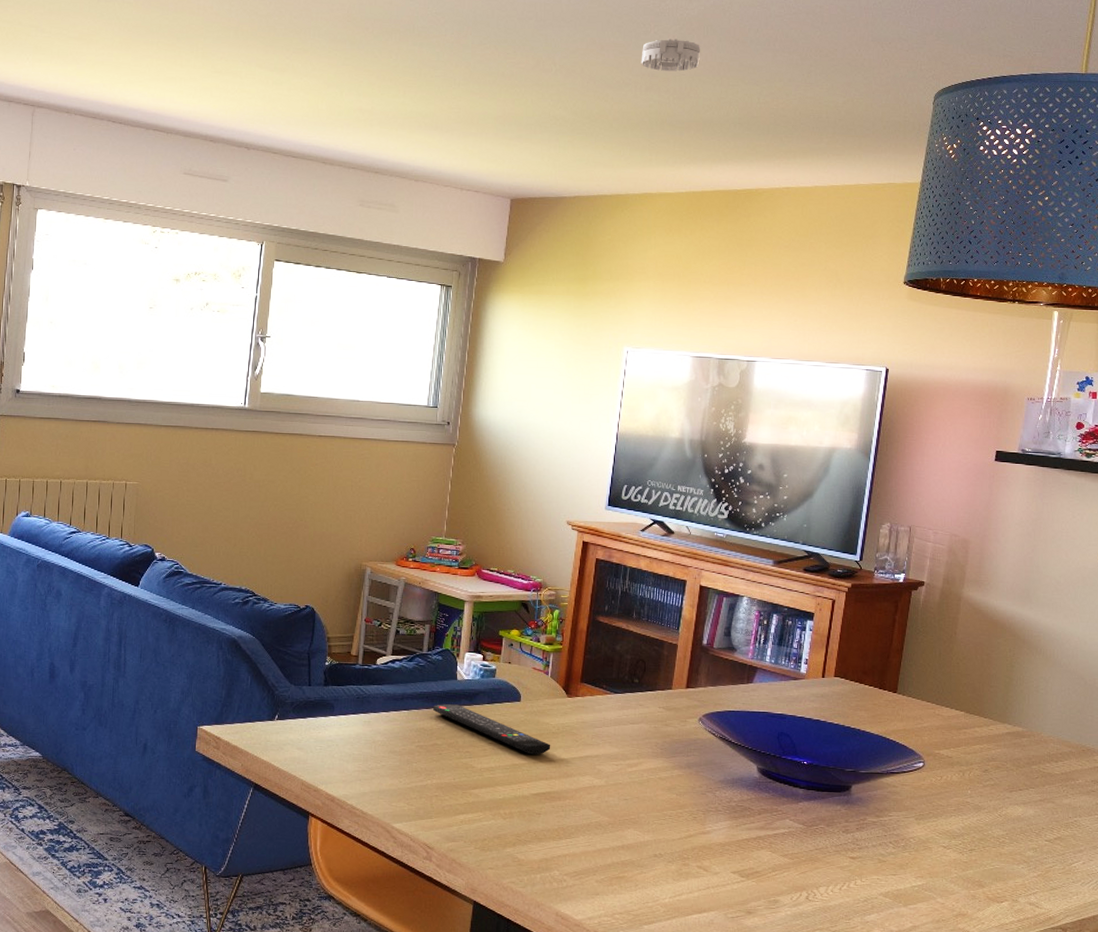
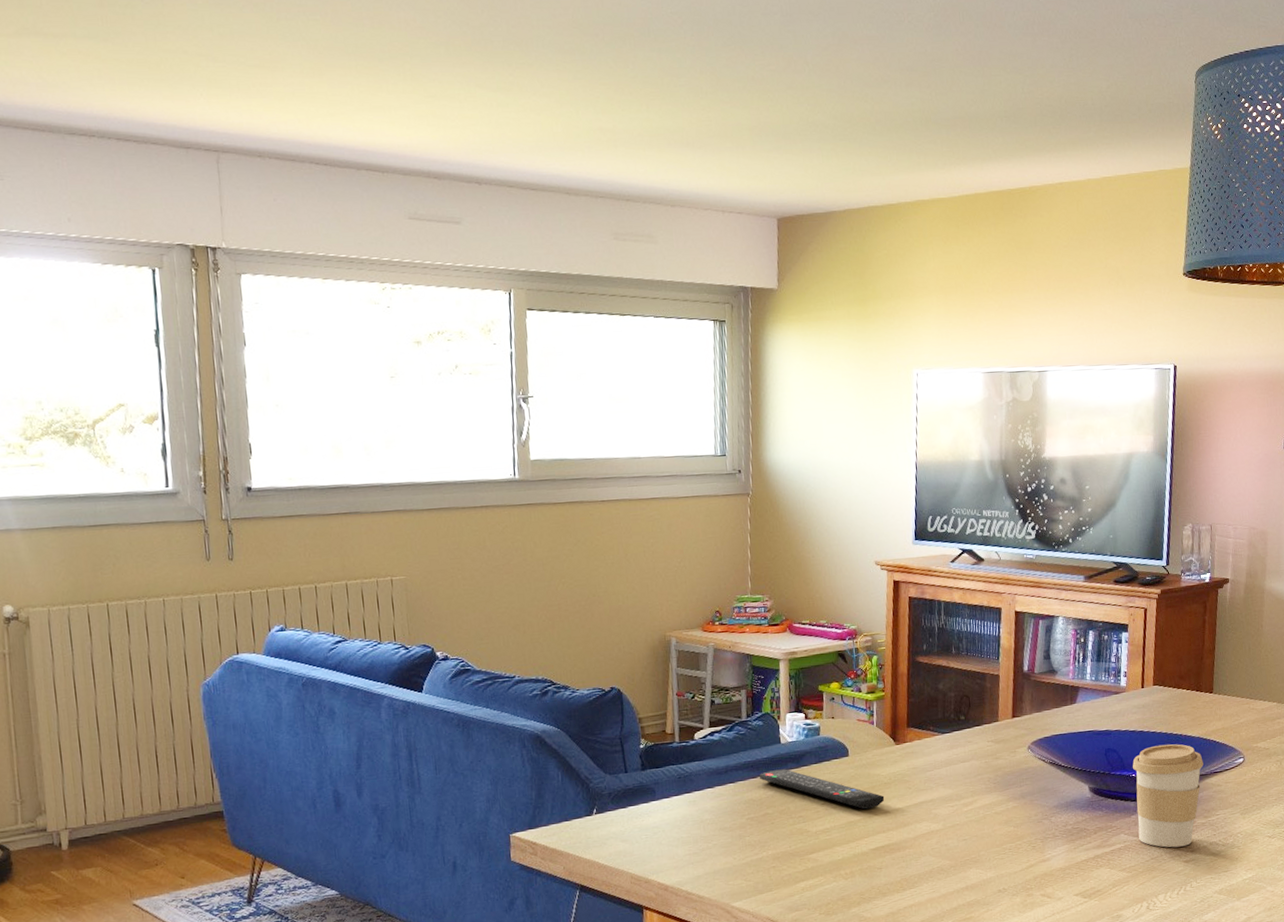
smoke detector: present [641,38,701,72] -> none [897,27,959,64]
coffee cup: none [805,736,880,842] -> present [1133,744,1204,848]

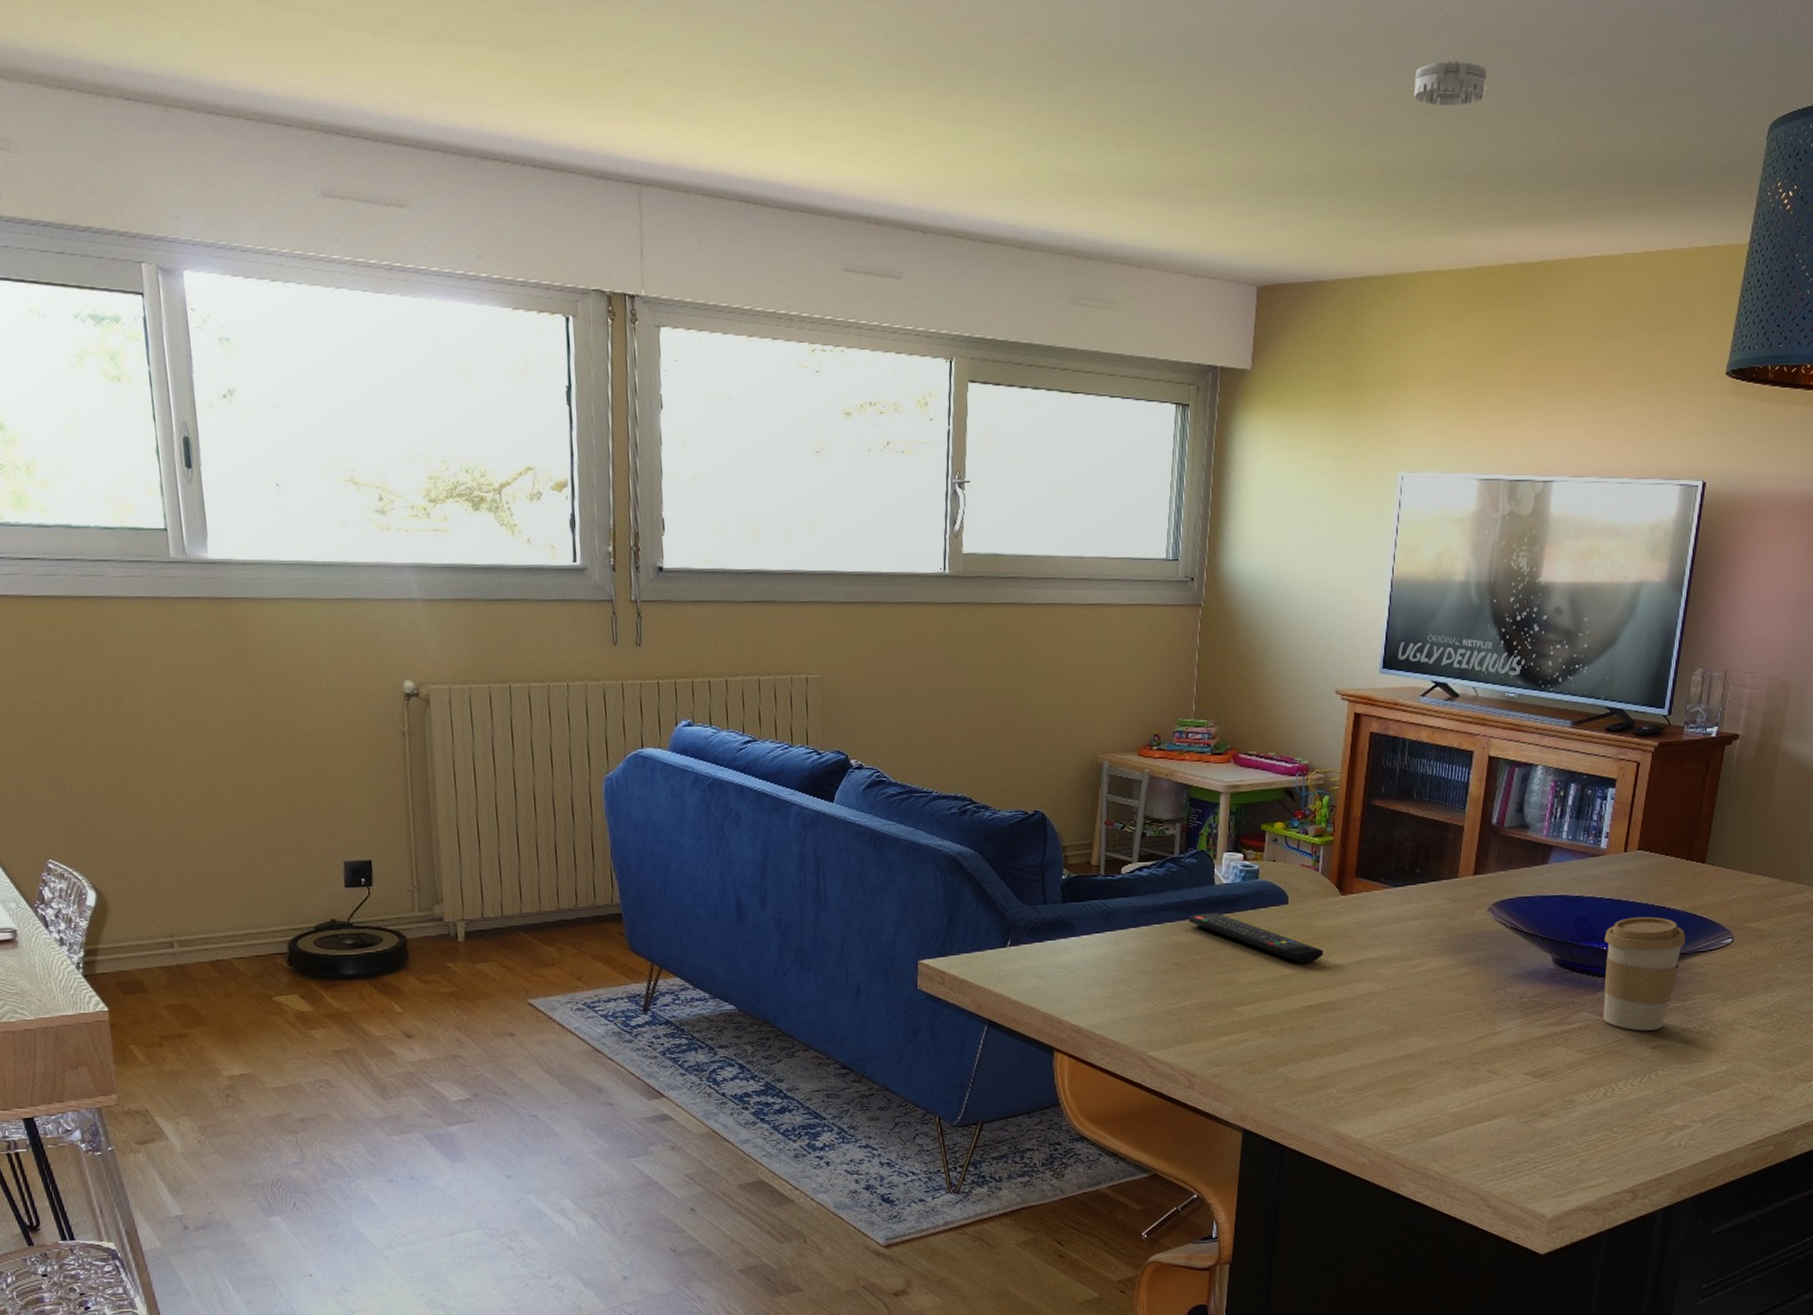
smoke detector: none [897,27,959,64] -> present [1413,60,1488,106]

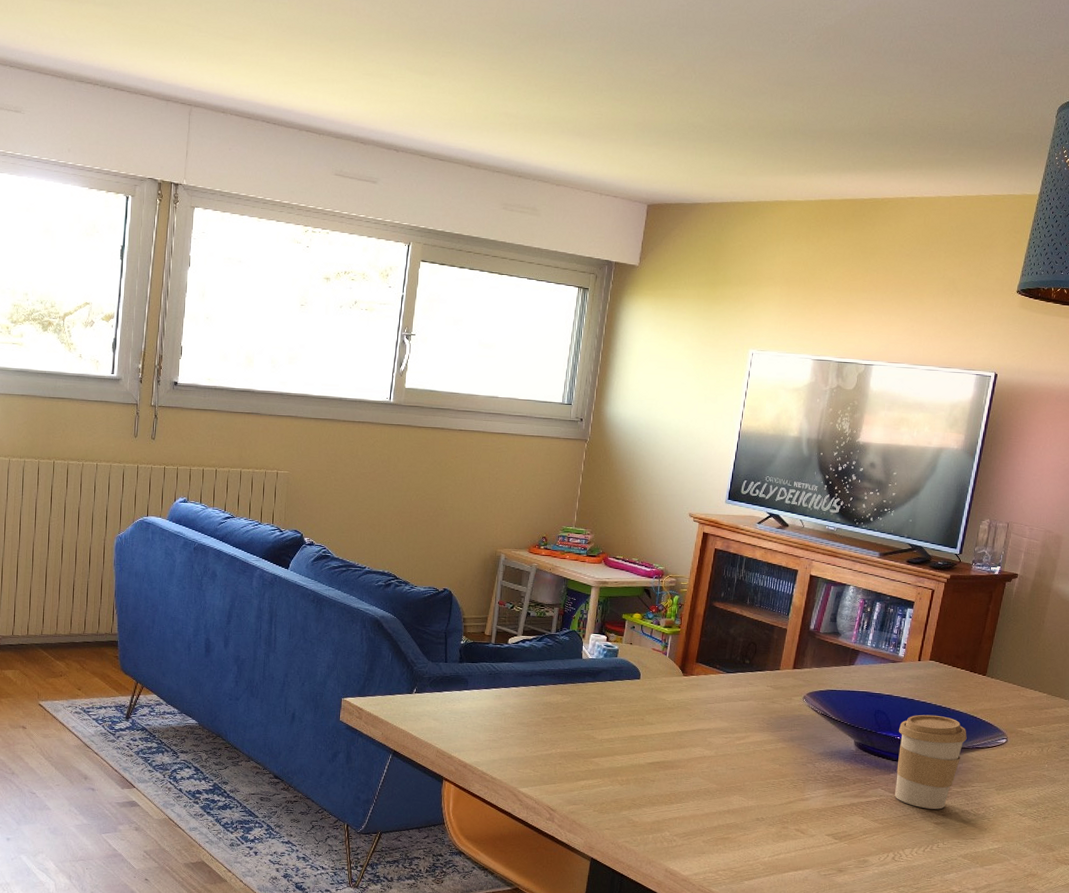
remote control: present [1189,913,1324,963] -> none [559,680,667,728]
smoke detector: present [1413,60,1488,106] -> none [777,48,837,81]

